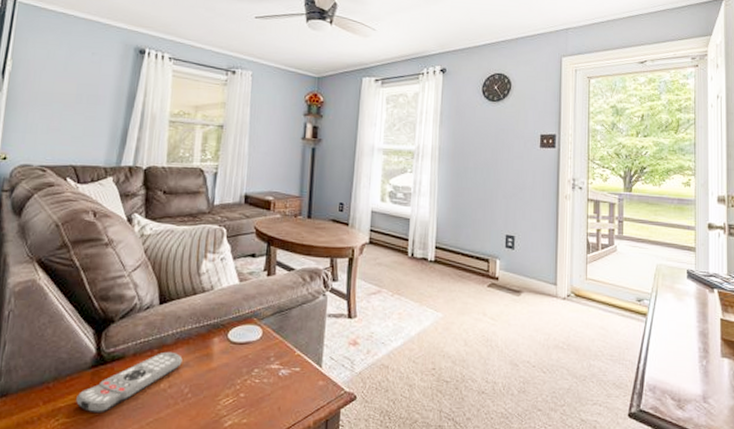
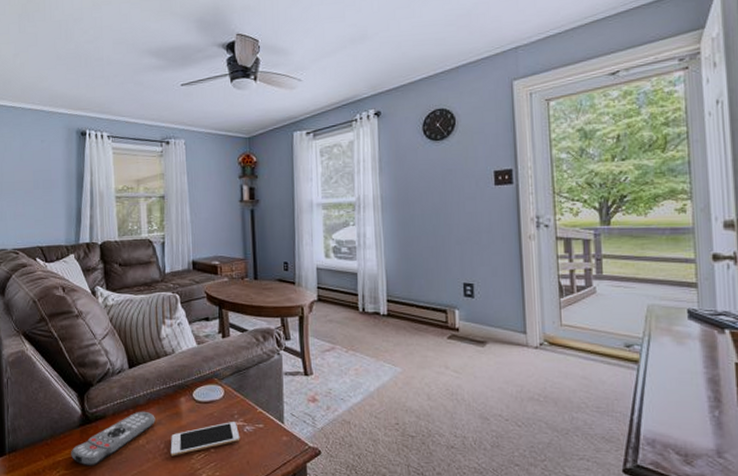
cell phone: none [194,365,274,402] -> present [170,422,240,456]

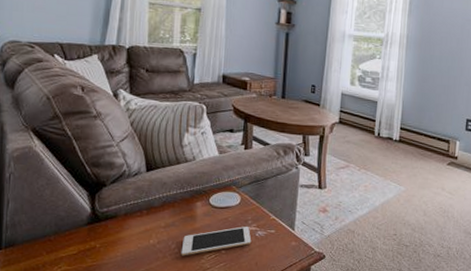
remote control: present [71,411,155,467] -> none [75,213,169,263]

